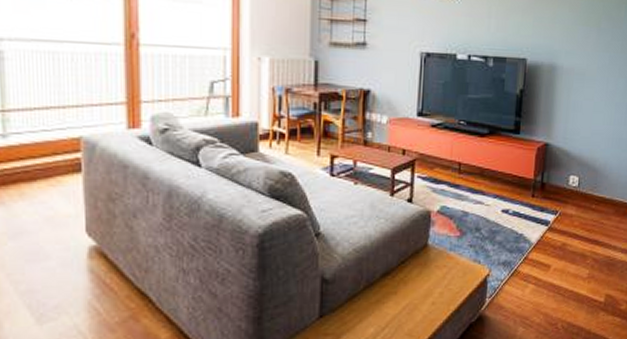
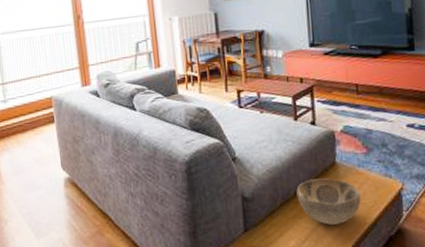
decorative bowl: none [382,261,448,311] -> present [296,178,361,225]

